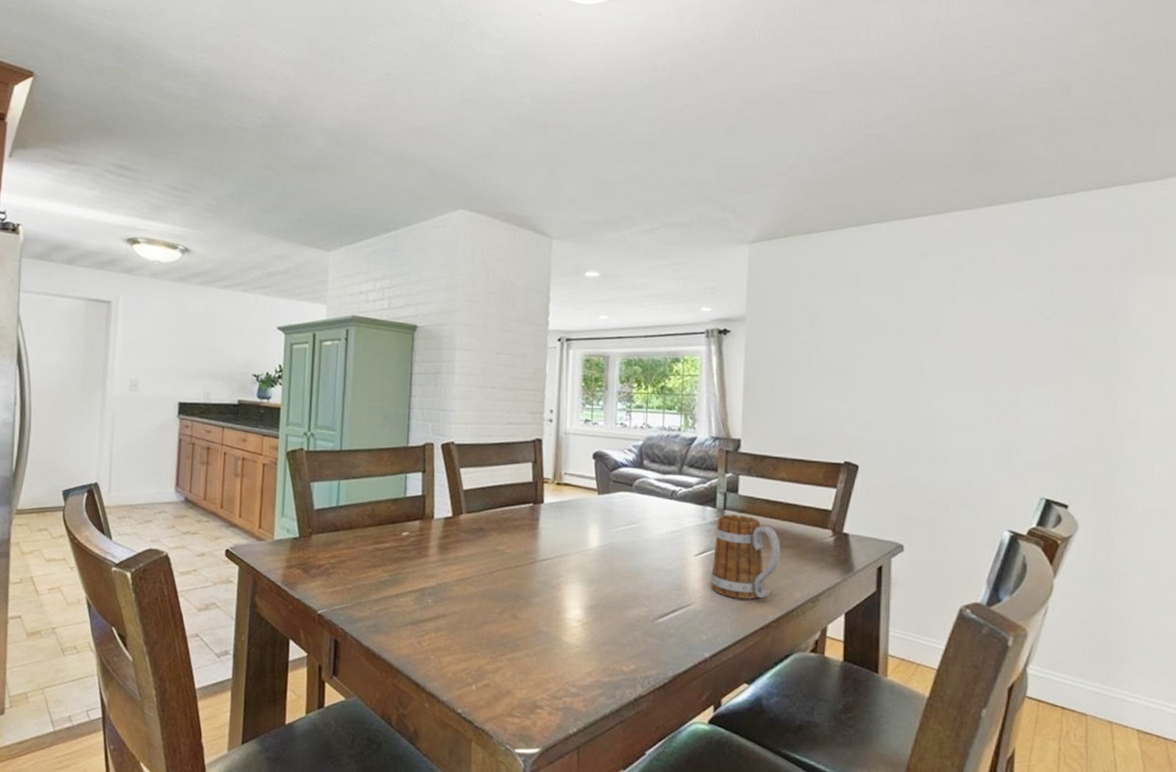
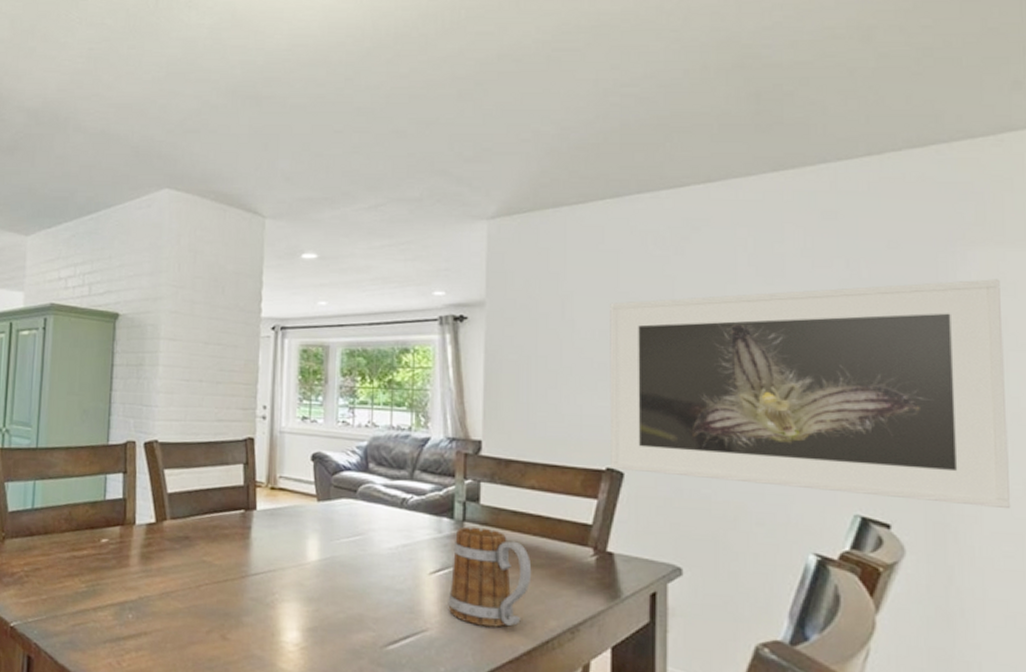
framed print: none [848,301,1160,491] -> present [609,279,1010,509]

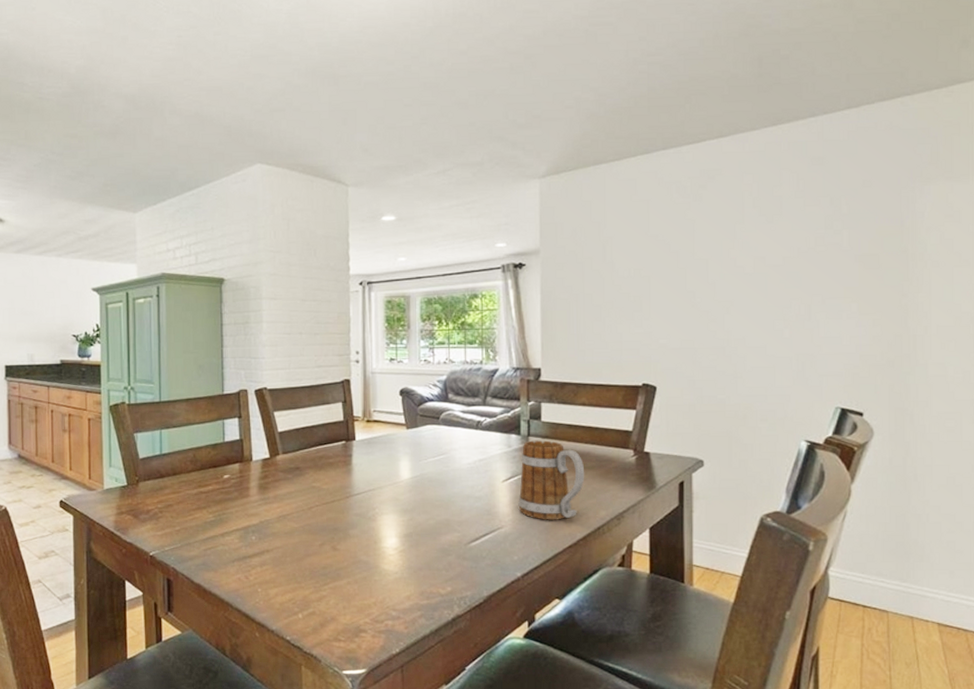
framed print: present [609,279,1010,509] -> none [643,208,952,394]

